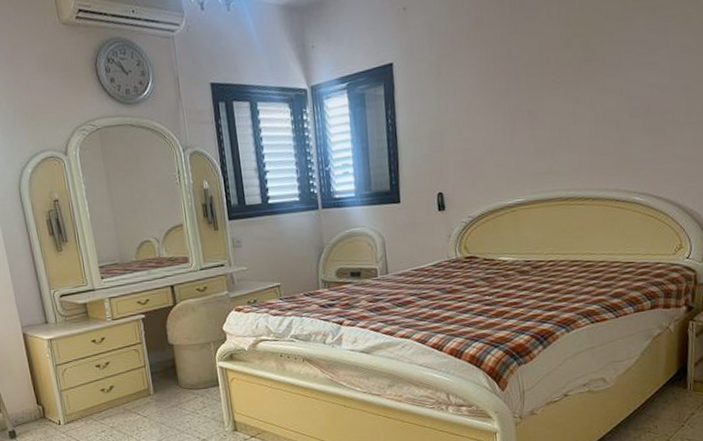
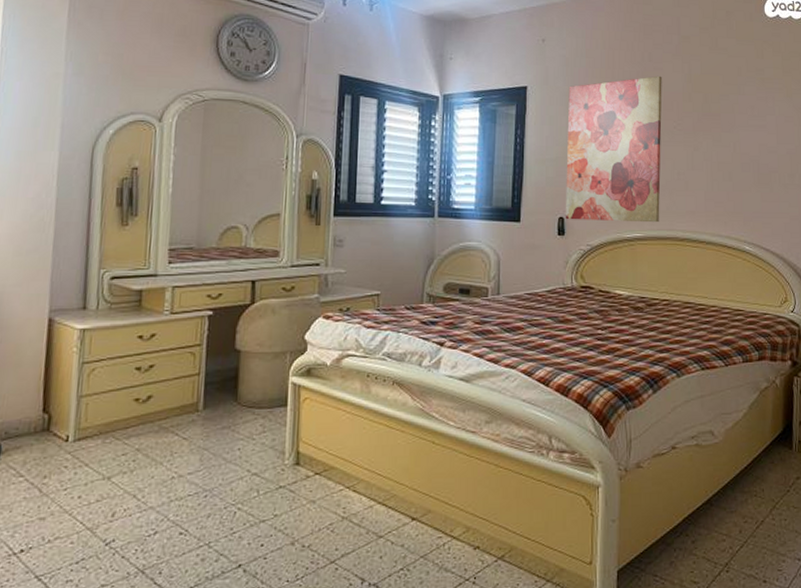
wall art: none [435,25,542,195] -> present [565,75,662,223]

